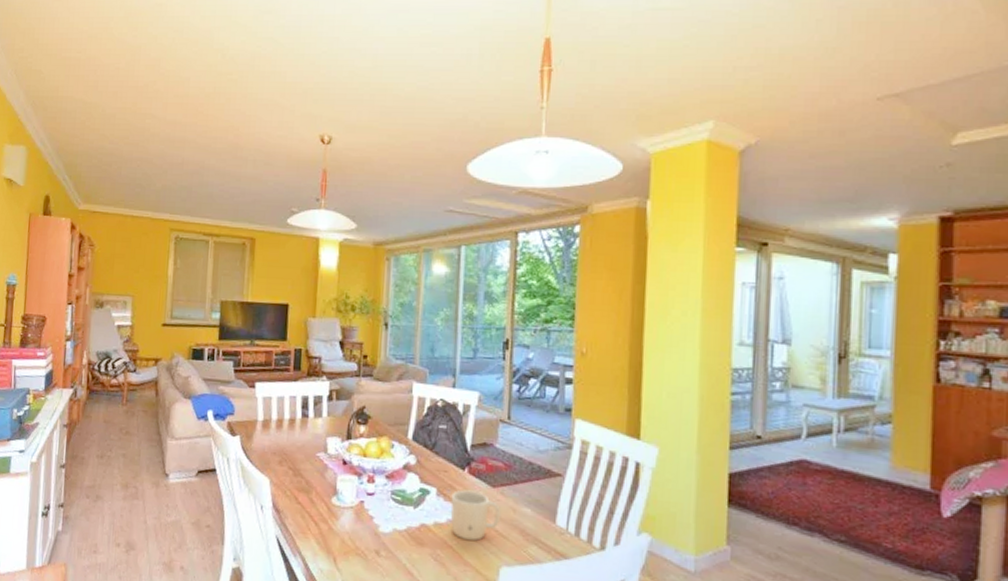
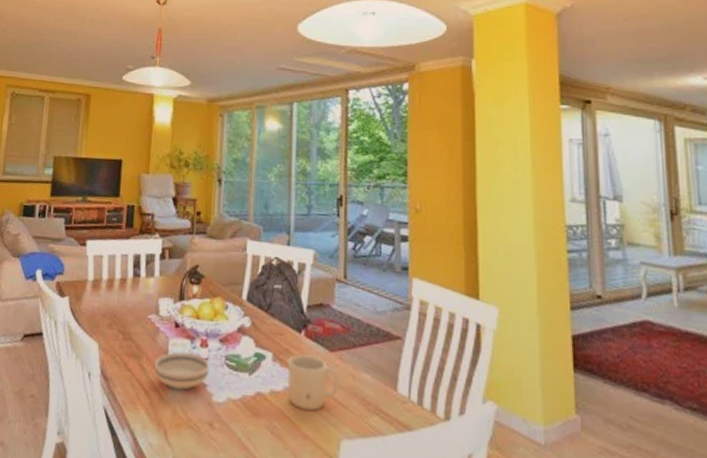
bowl: none [323,487,377,522] -> present [154,351,210,391]

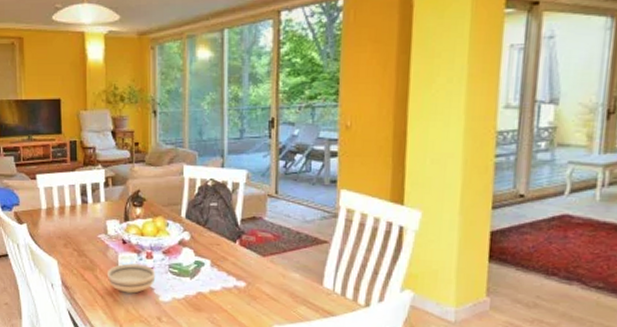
mug: present [287,354,341,411] -> none [224,260,272,304]

